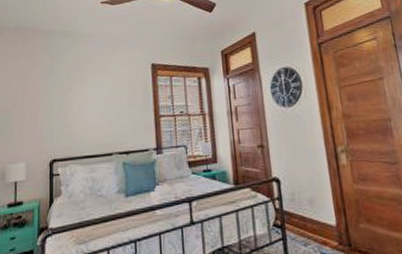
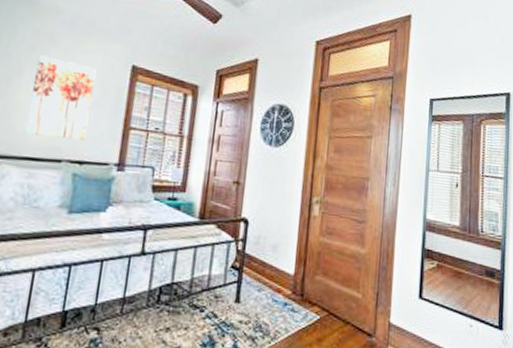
wall art: none [80,72,127,137] -> present [24,55,96,140]

